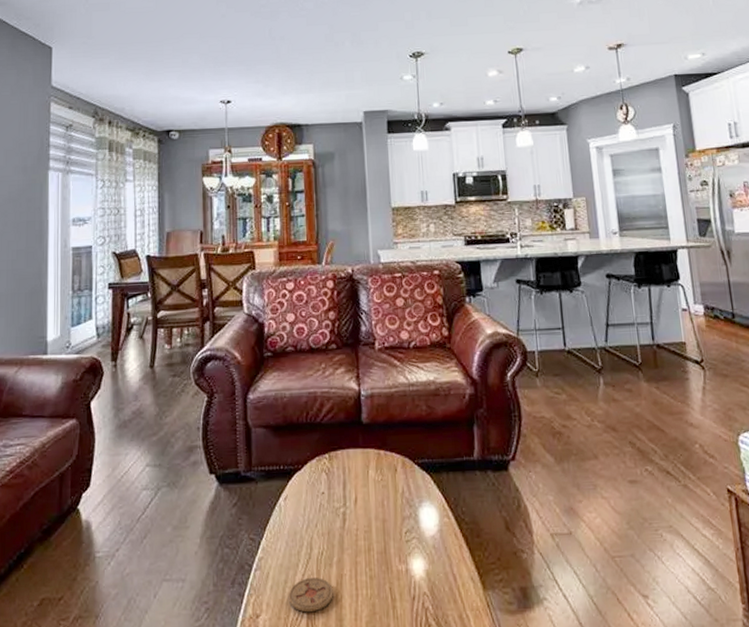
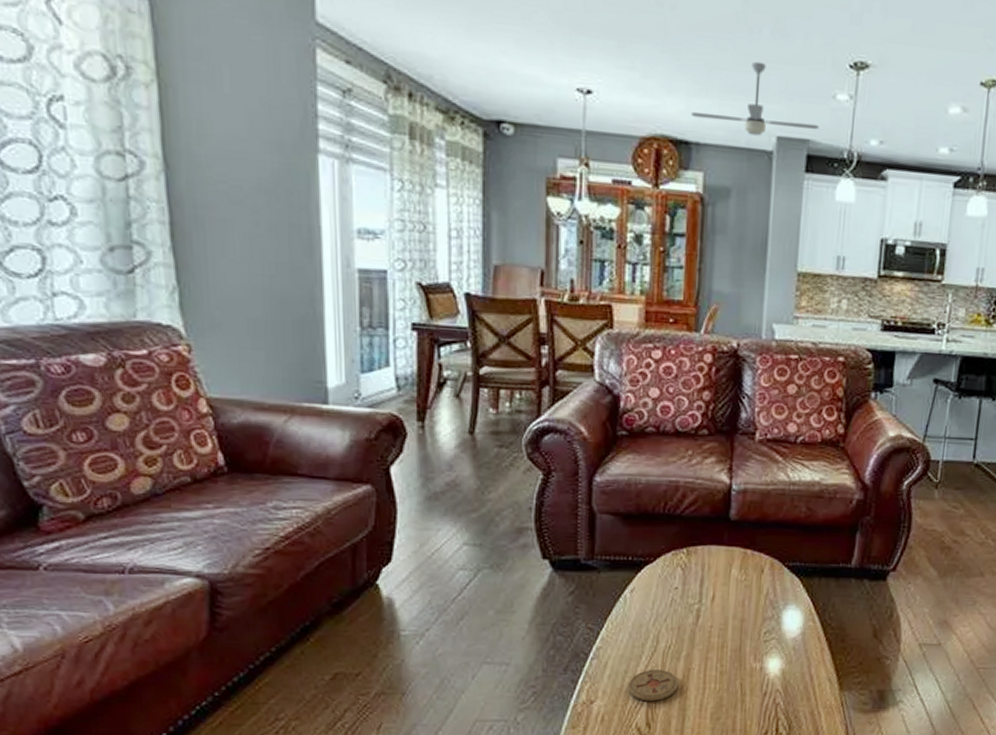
ceiling fan: none [300,63,394,114] -> present [690,61,820,136]

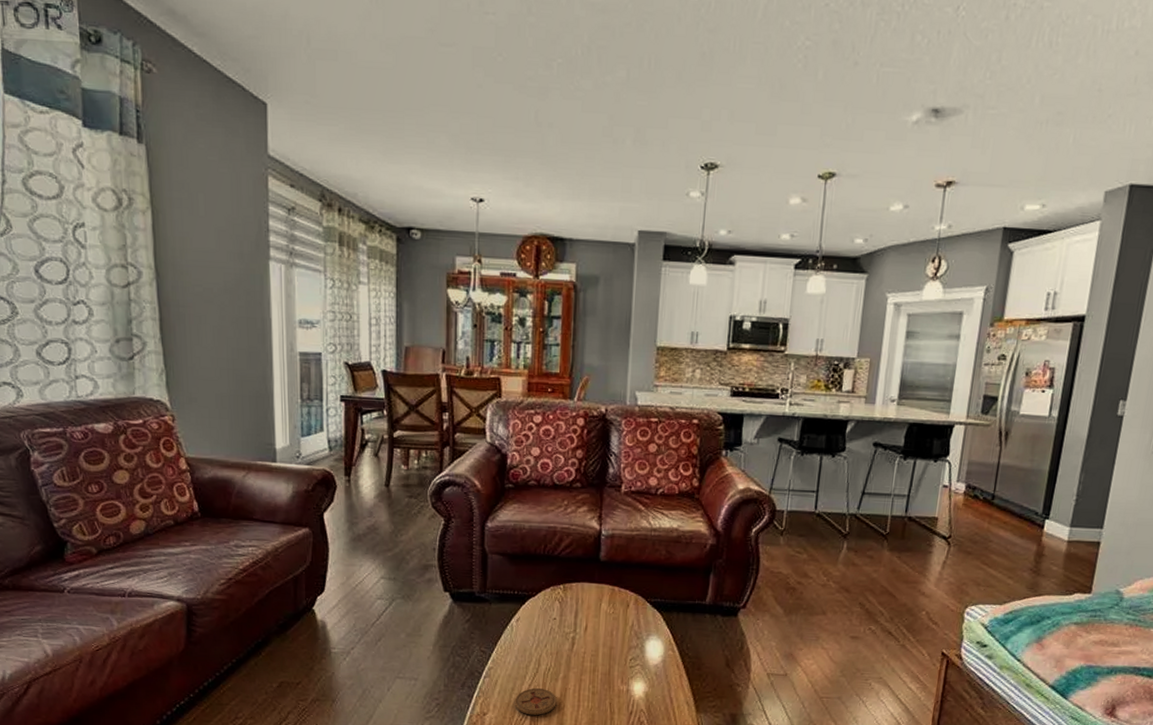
ceiling fan: present [690,61,820,136] -> none [565,167,675,231]

